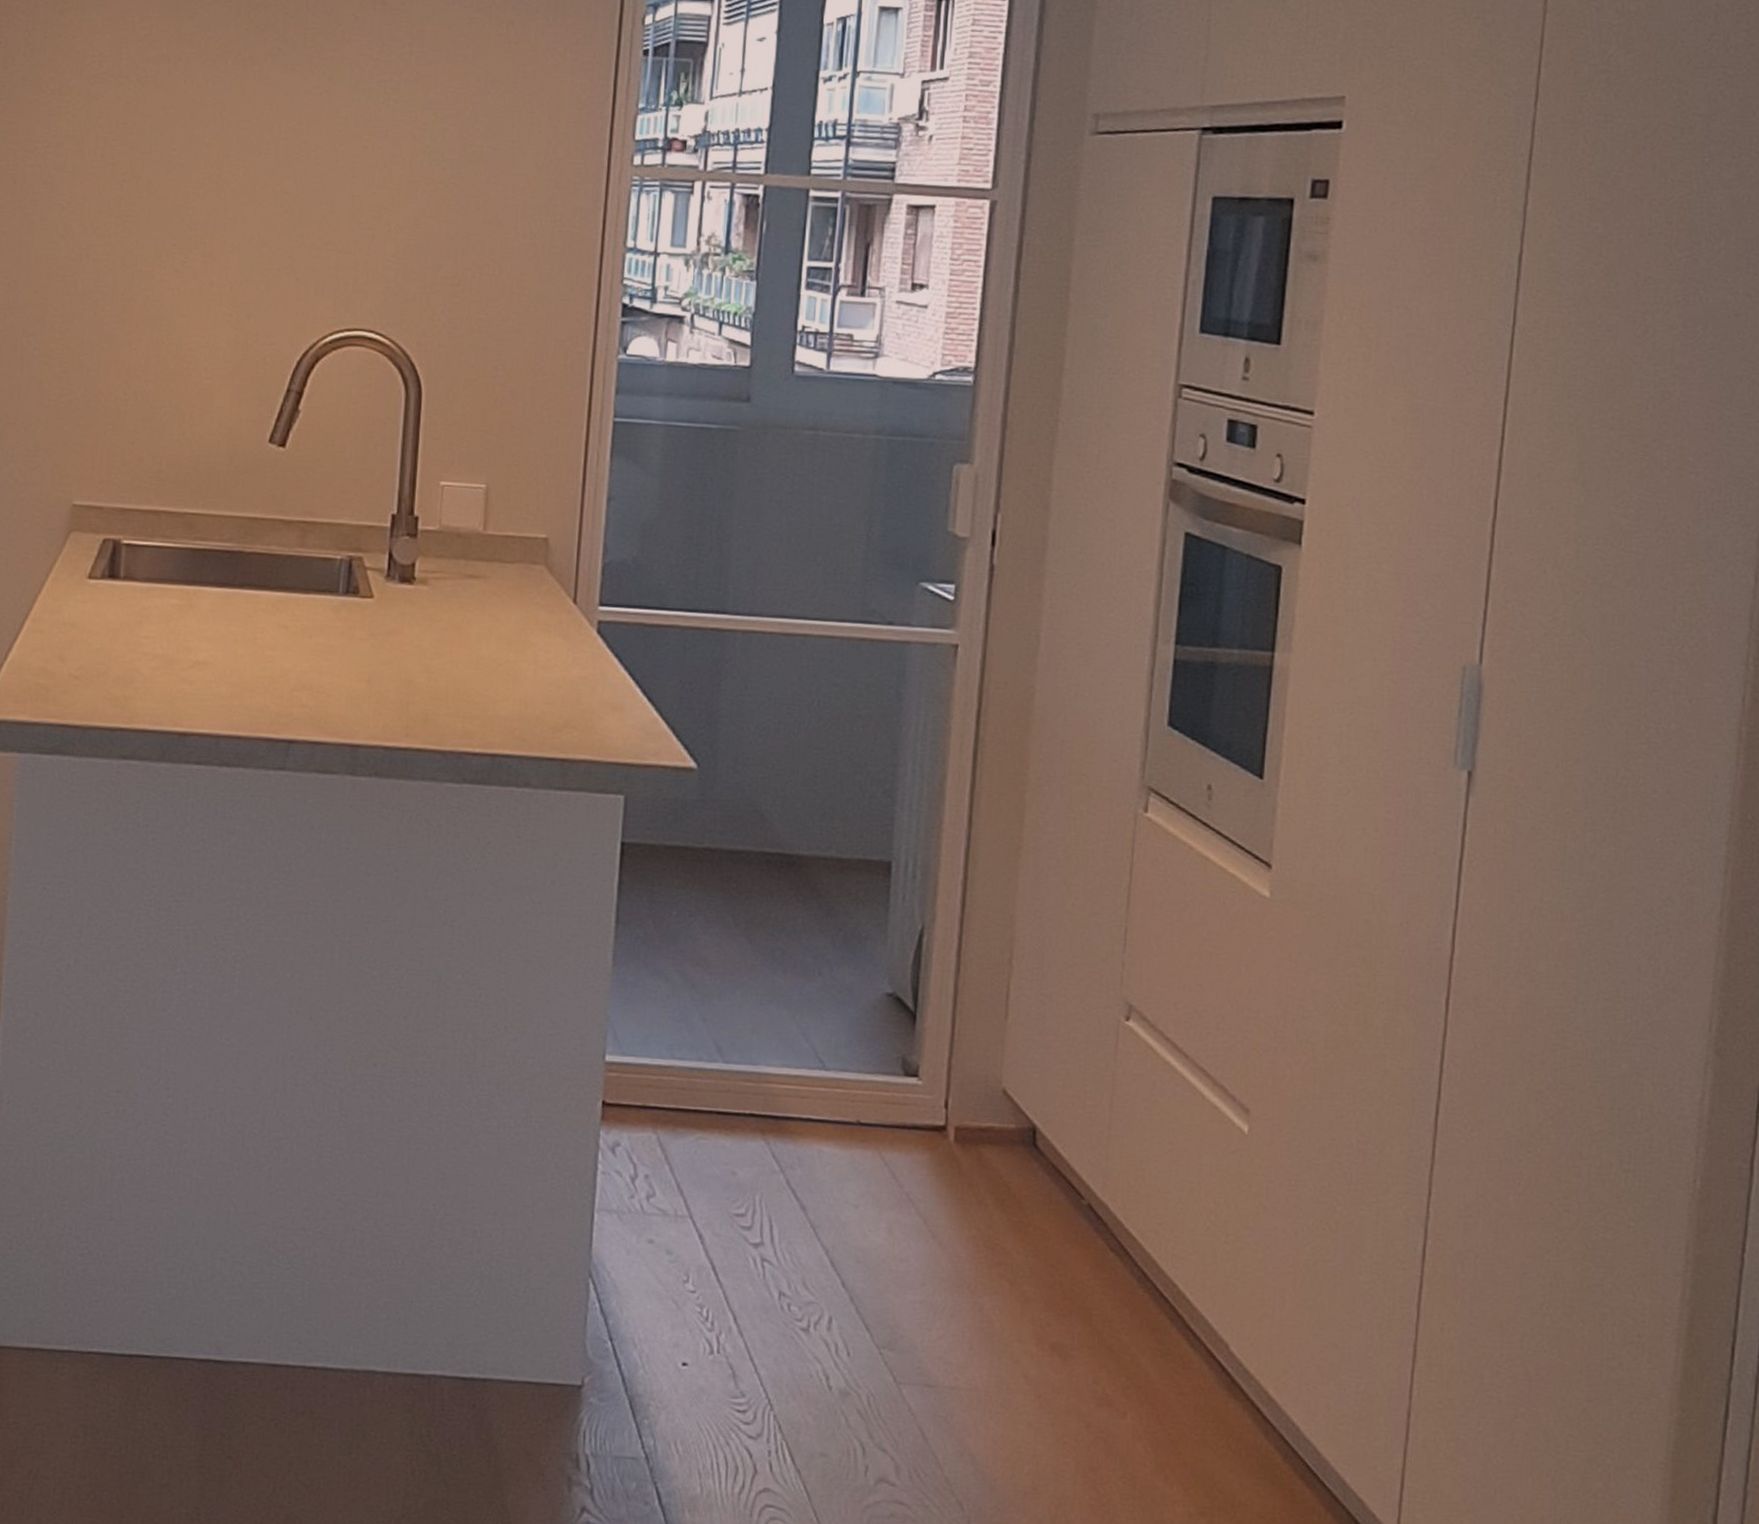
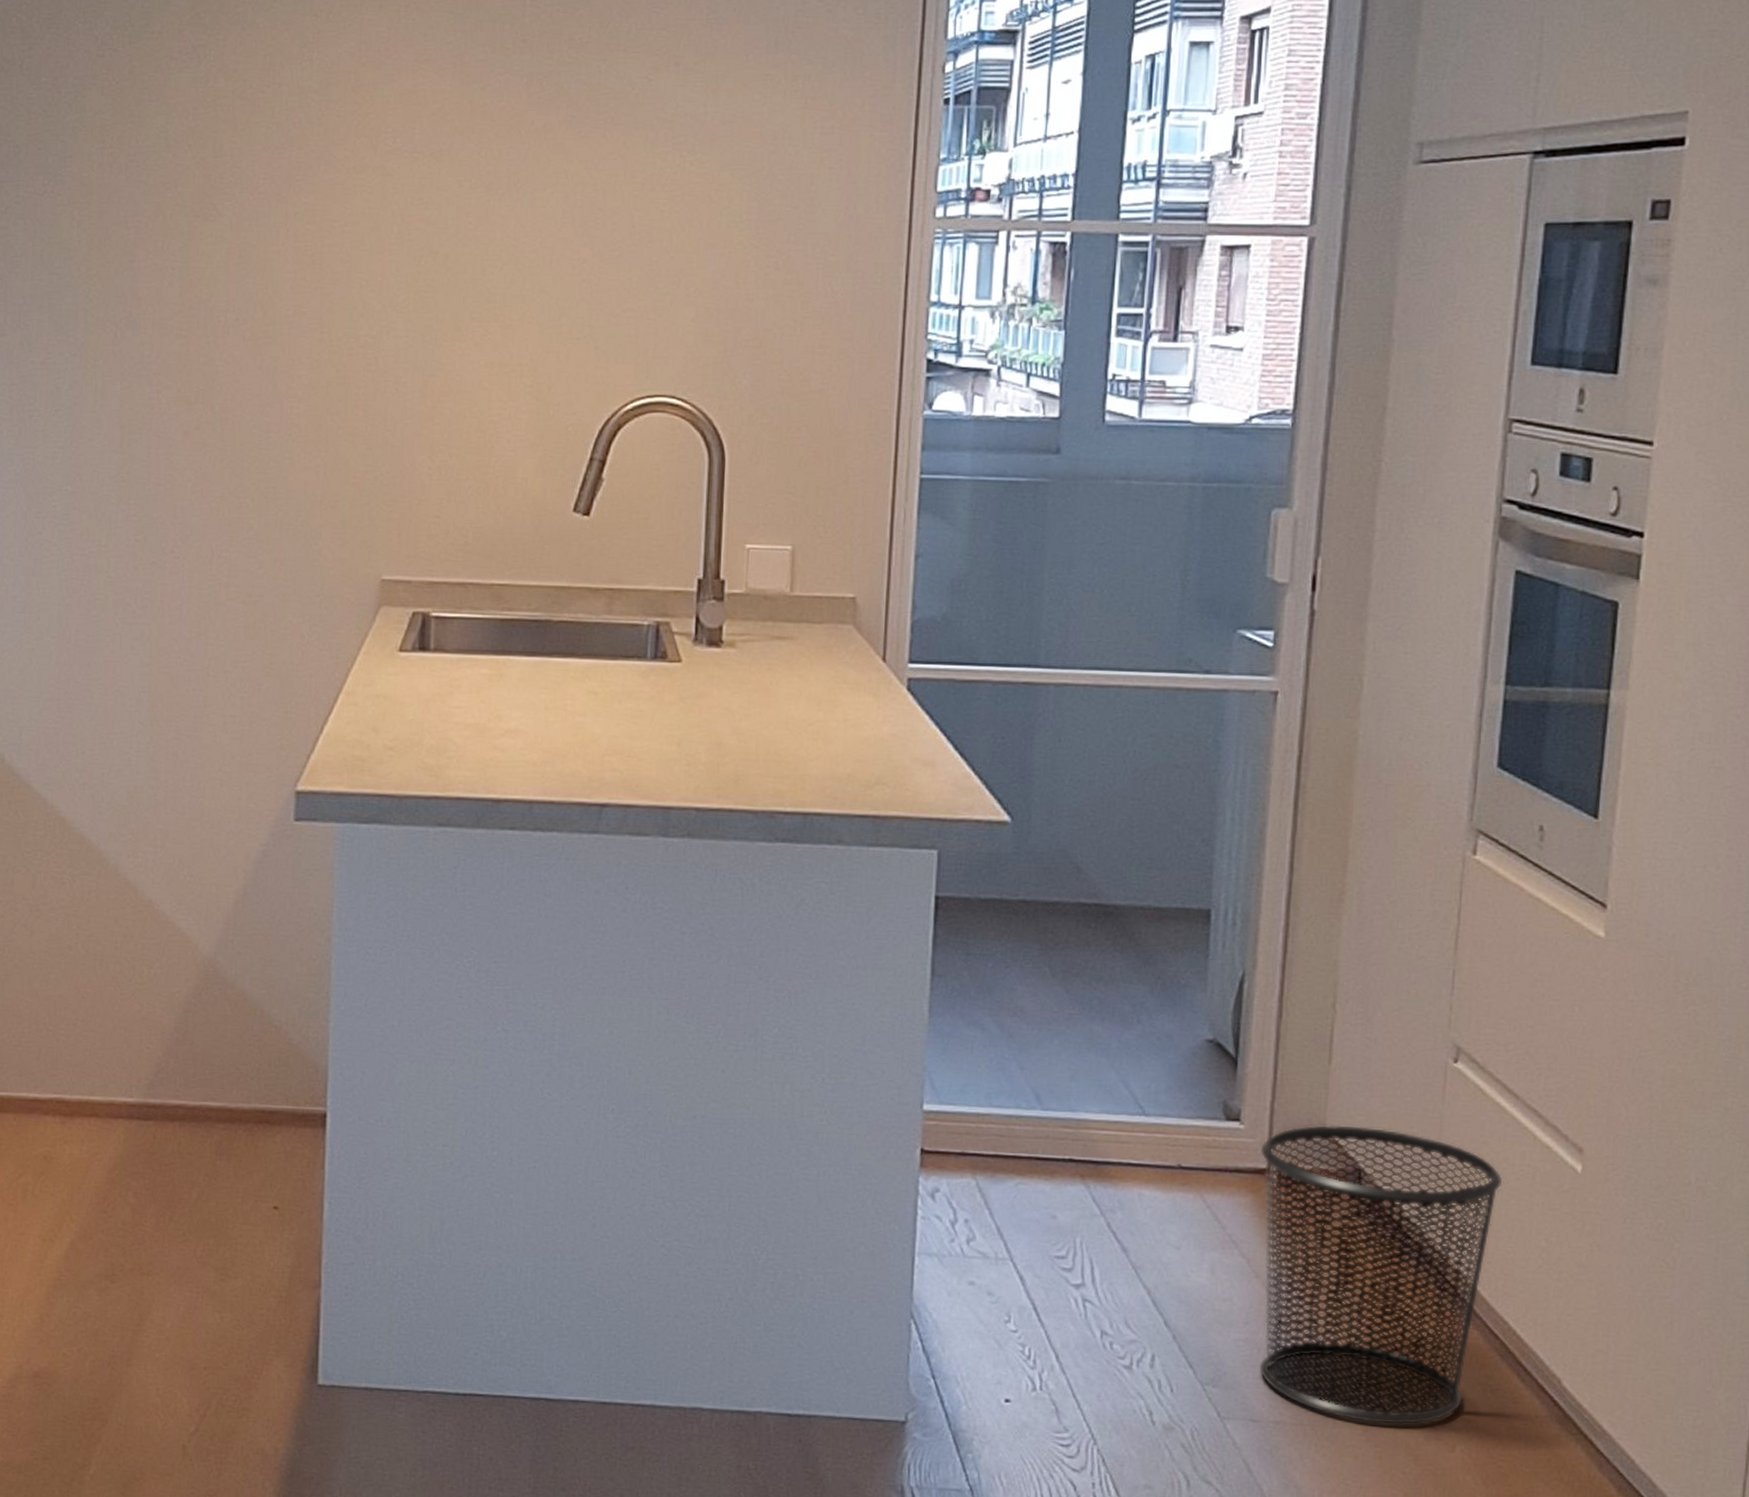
waste bin: none [935,1082,1173,1390] -> present [1259,1125,1503,1424]

